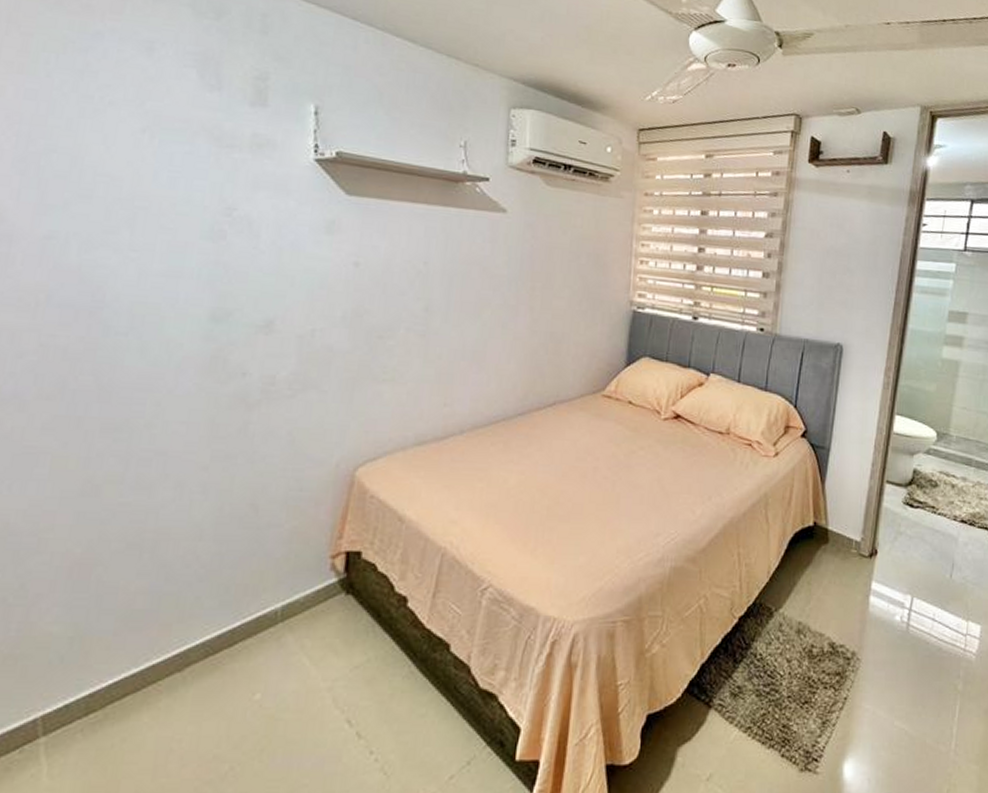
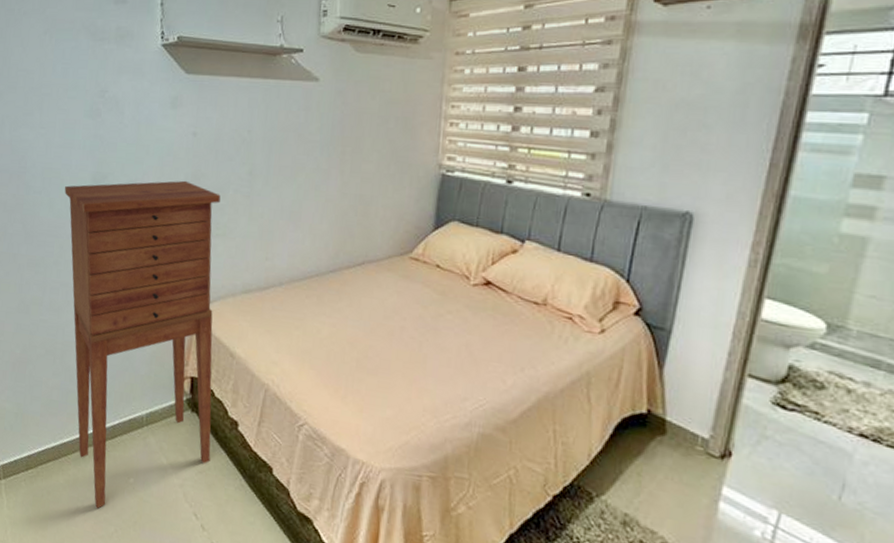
cabinet: none [166,317,389,744] -> present [64,180,221,509]

